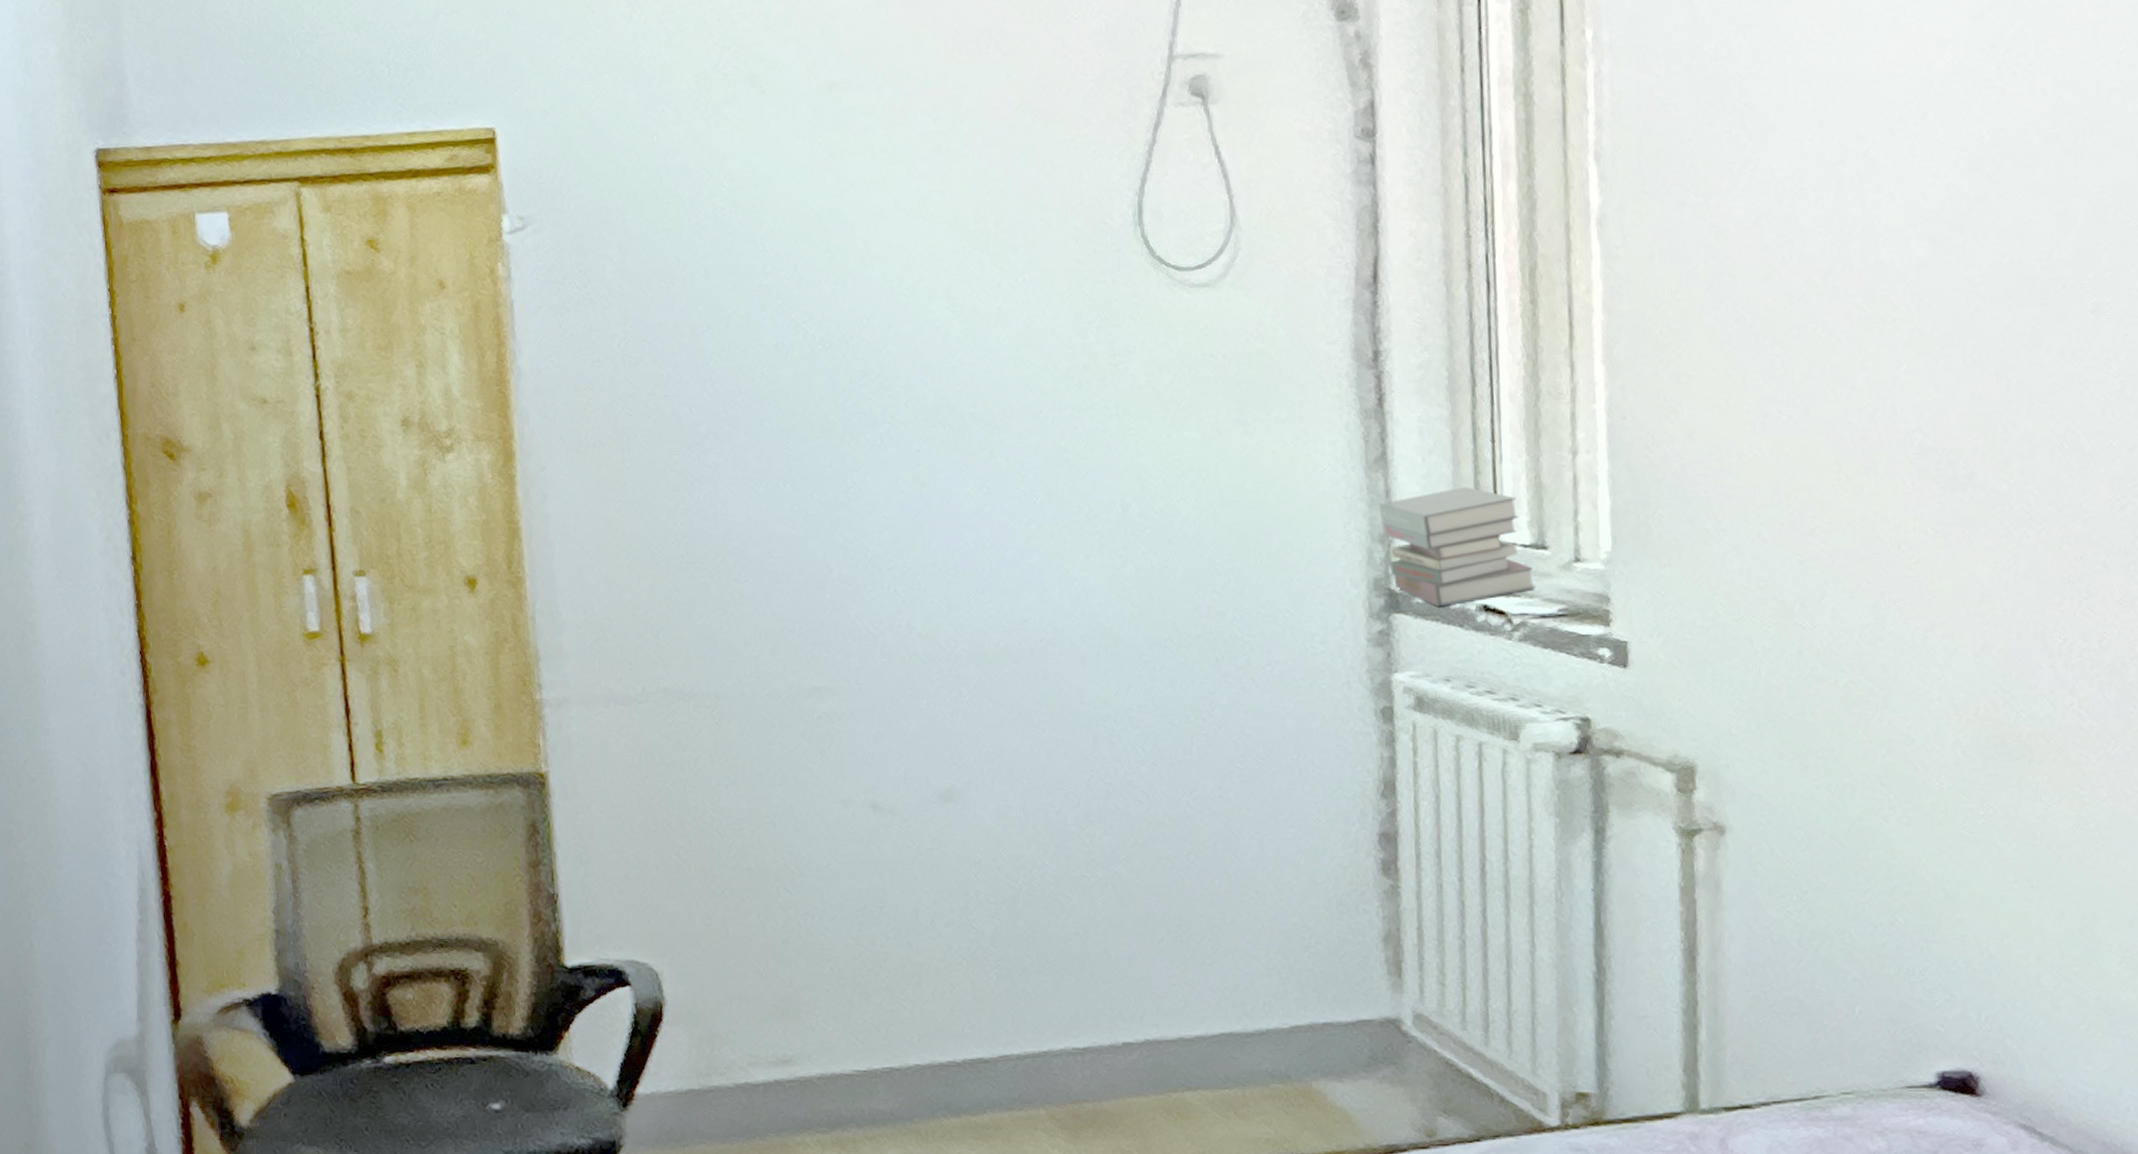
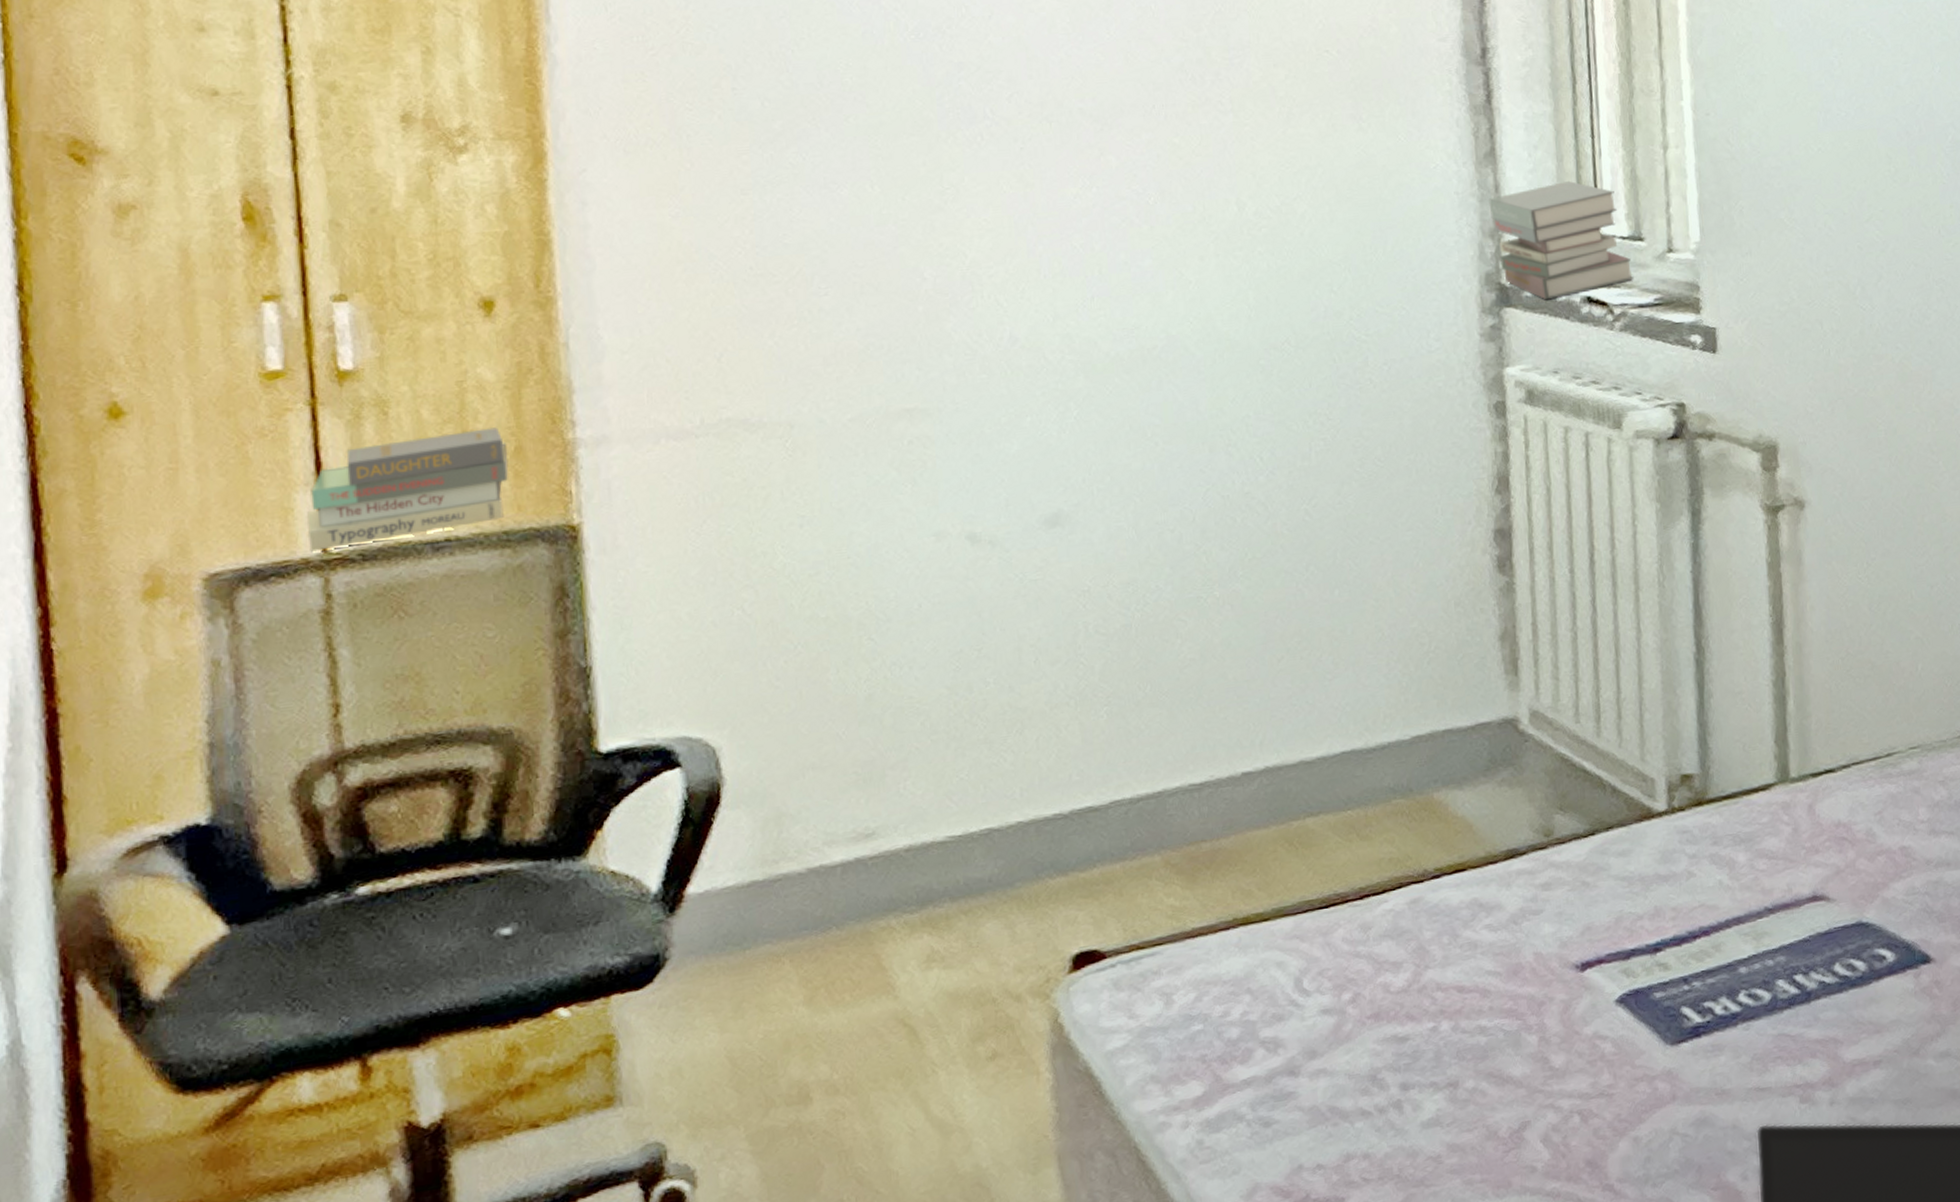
books: none [340,687,490,782] -> present [307,427,508,552]

